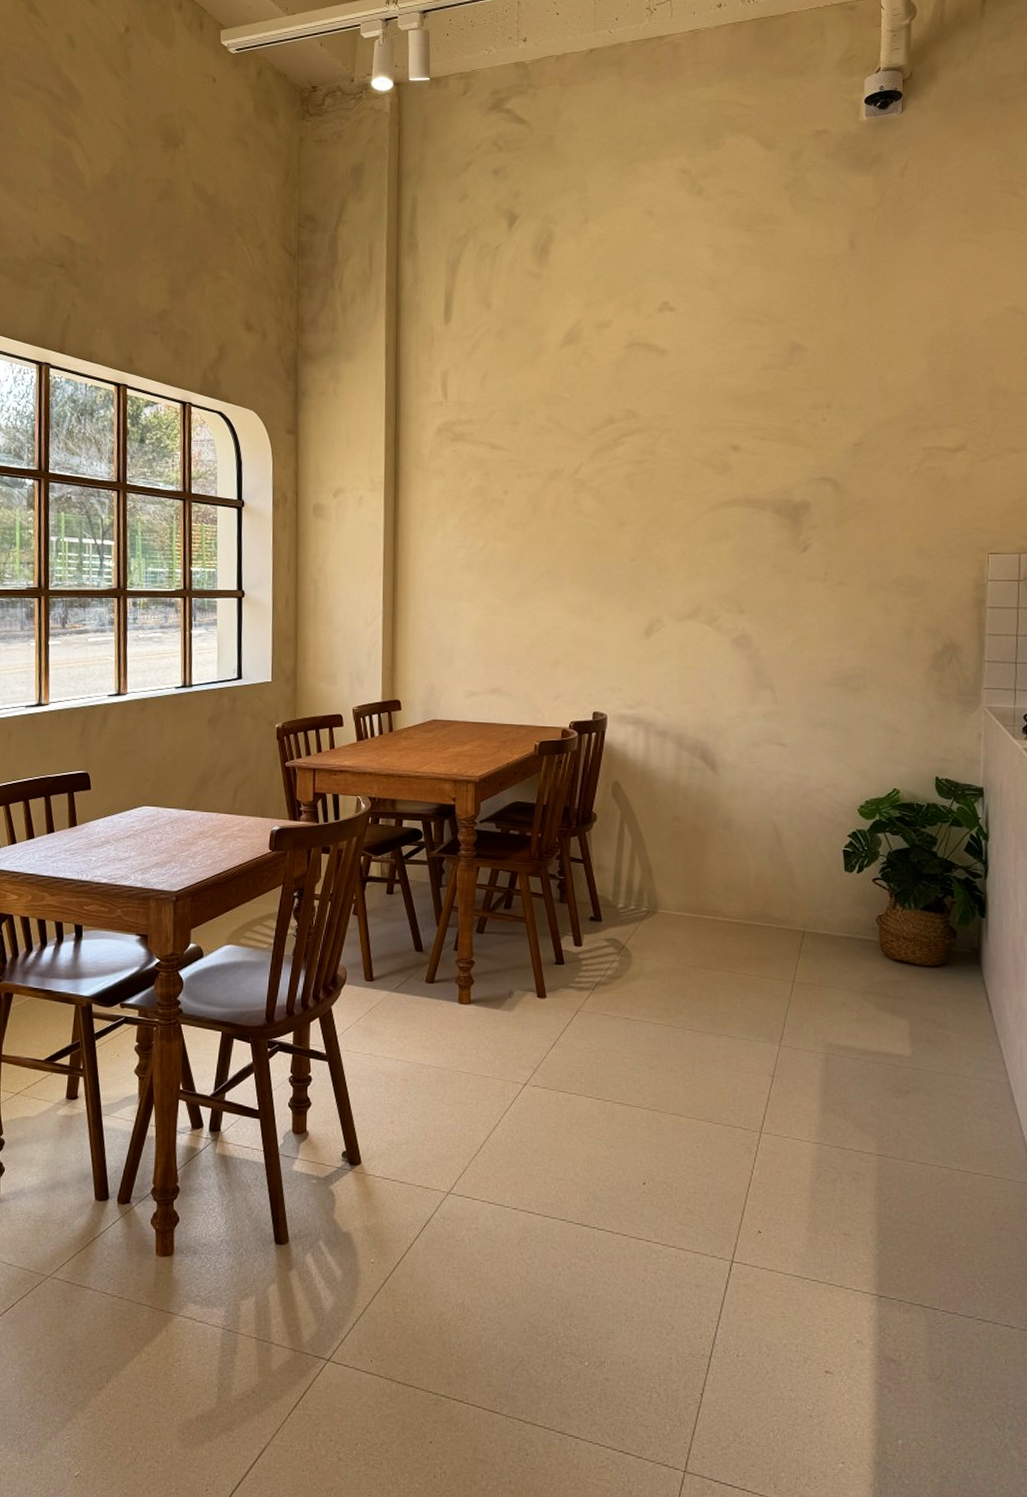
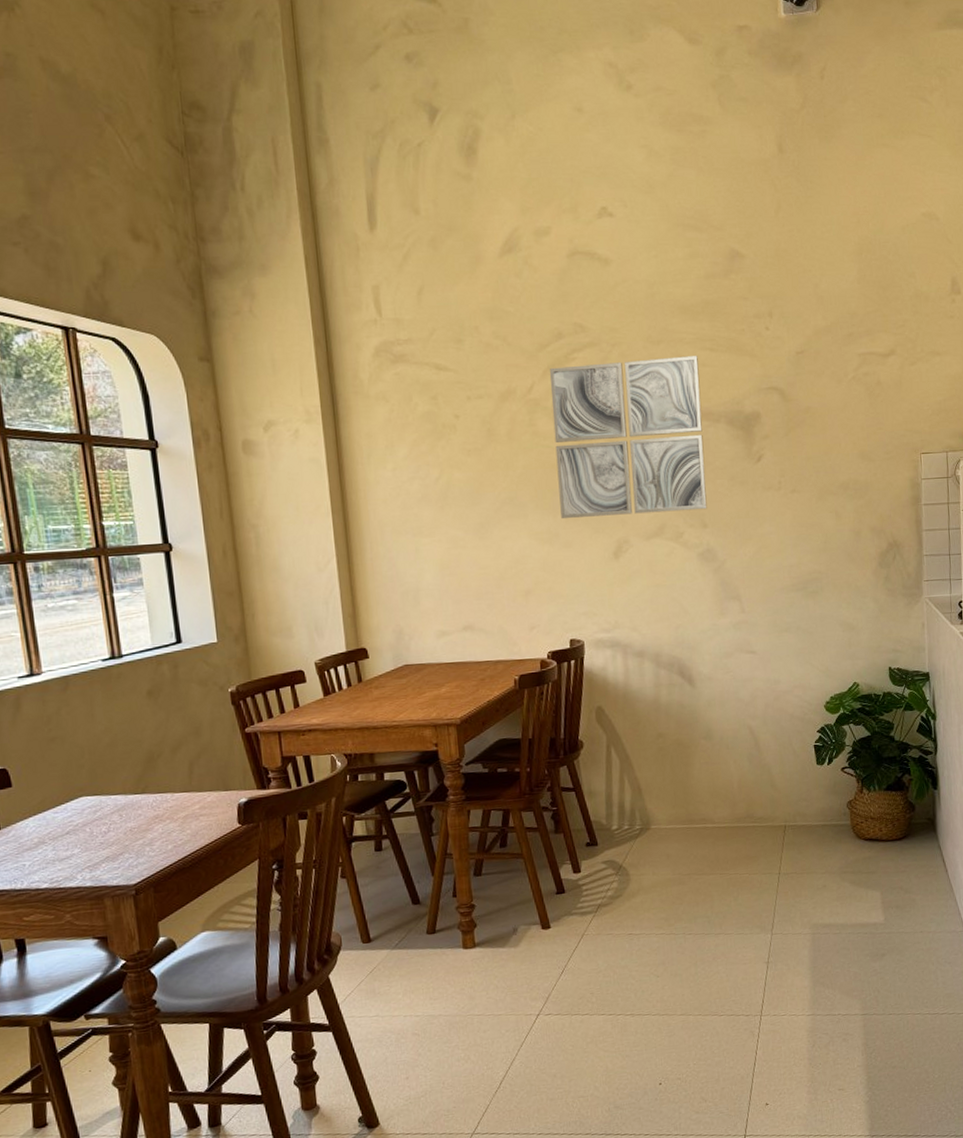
wall art: none [596,444,748,596] -> present [549,356,707,518]

